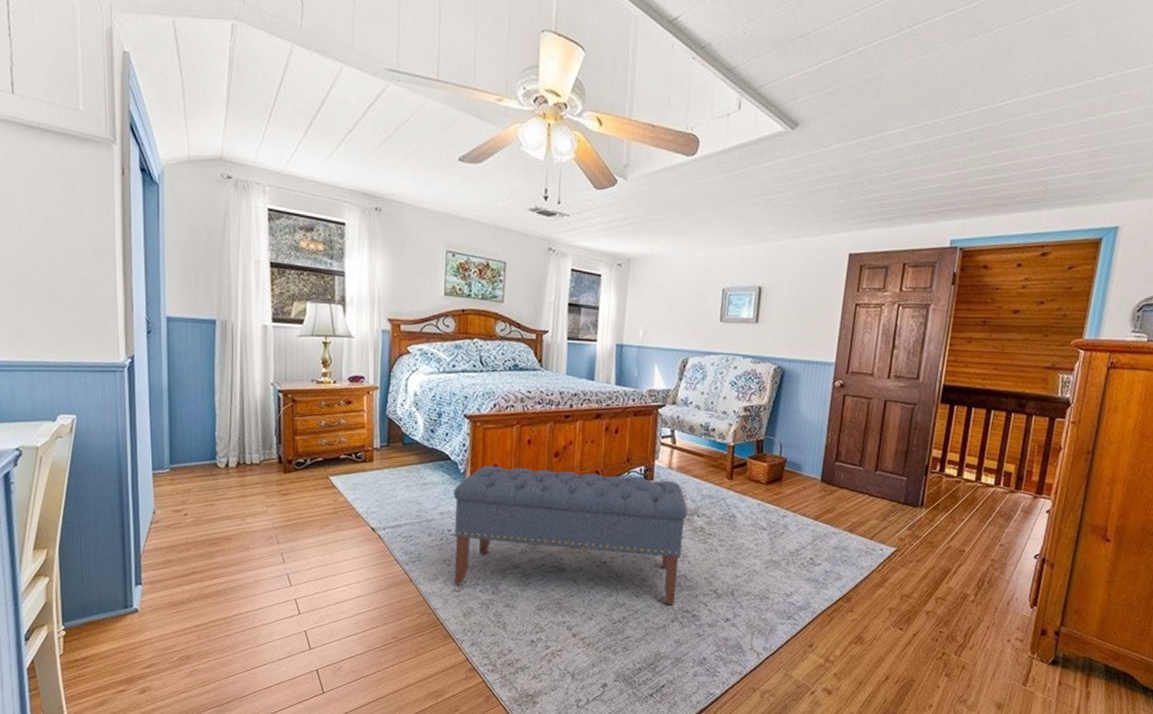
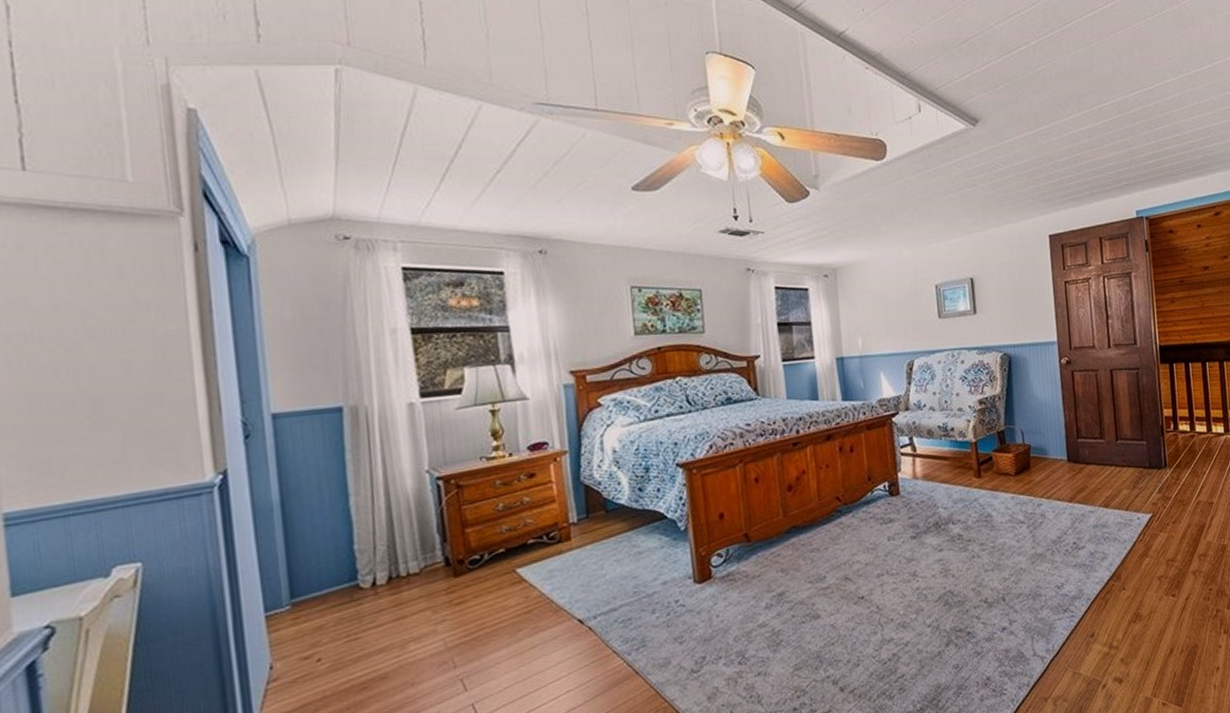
bench: present [453,465,687,606] -> none [675,492,945,664]

